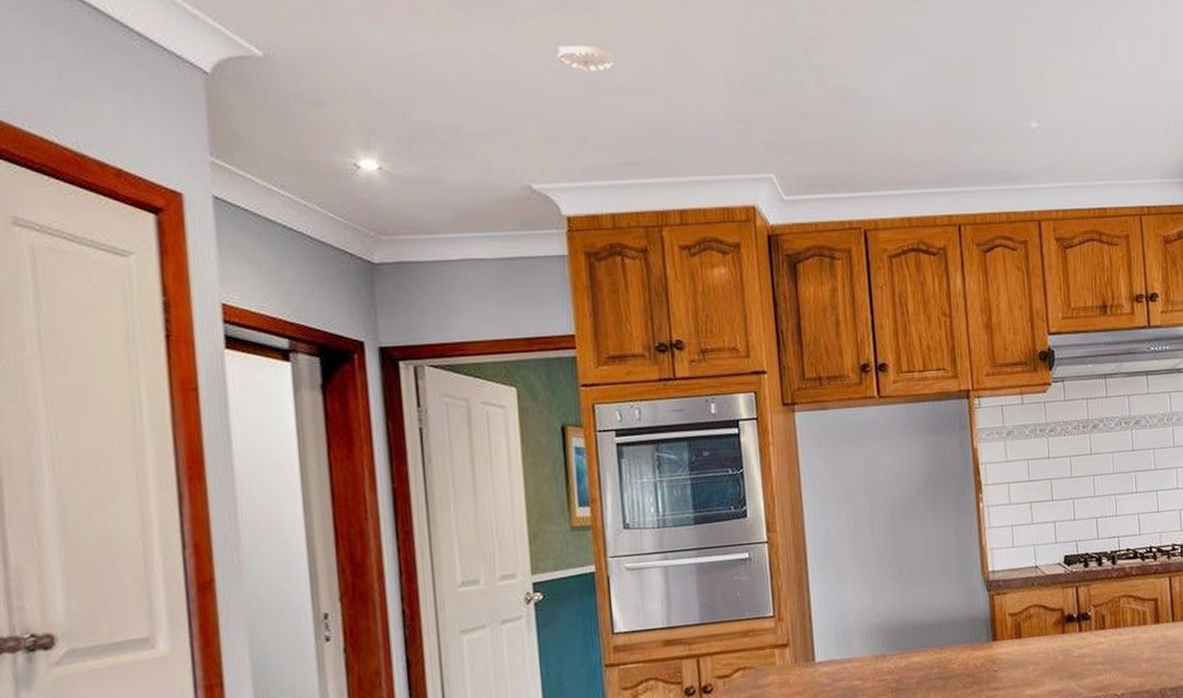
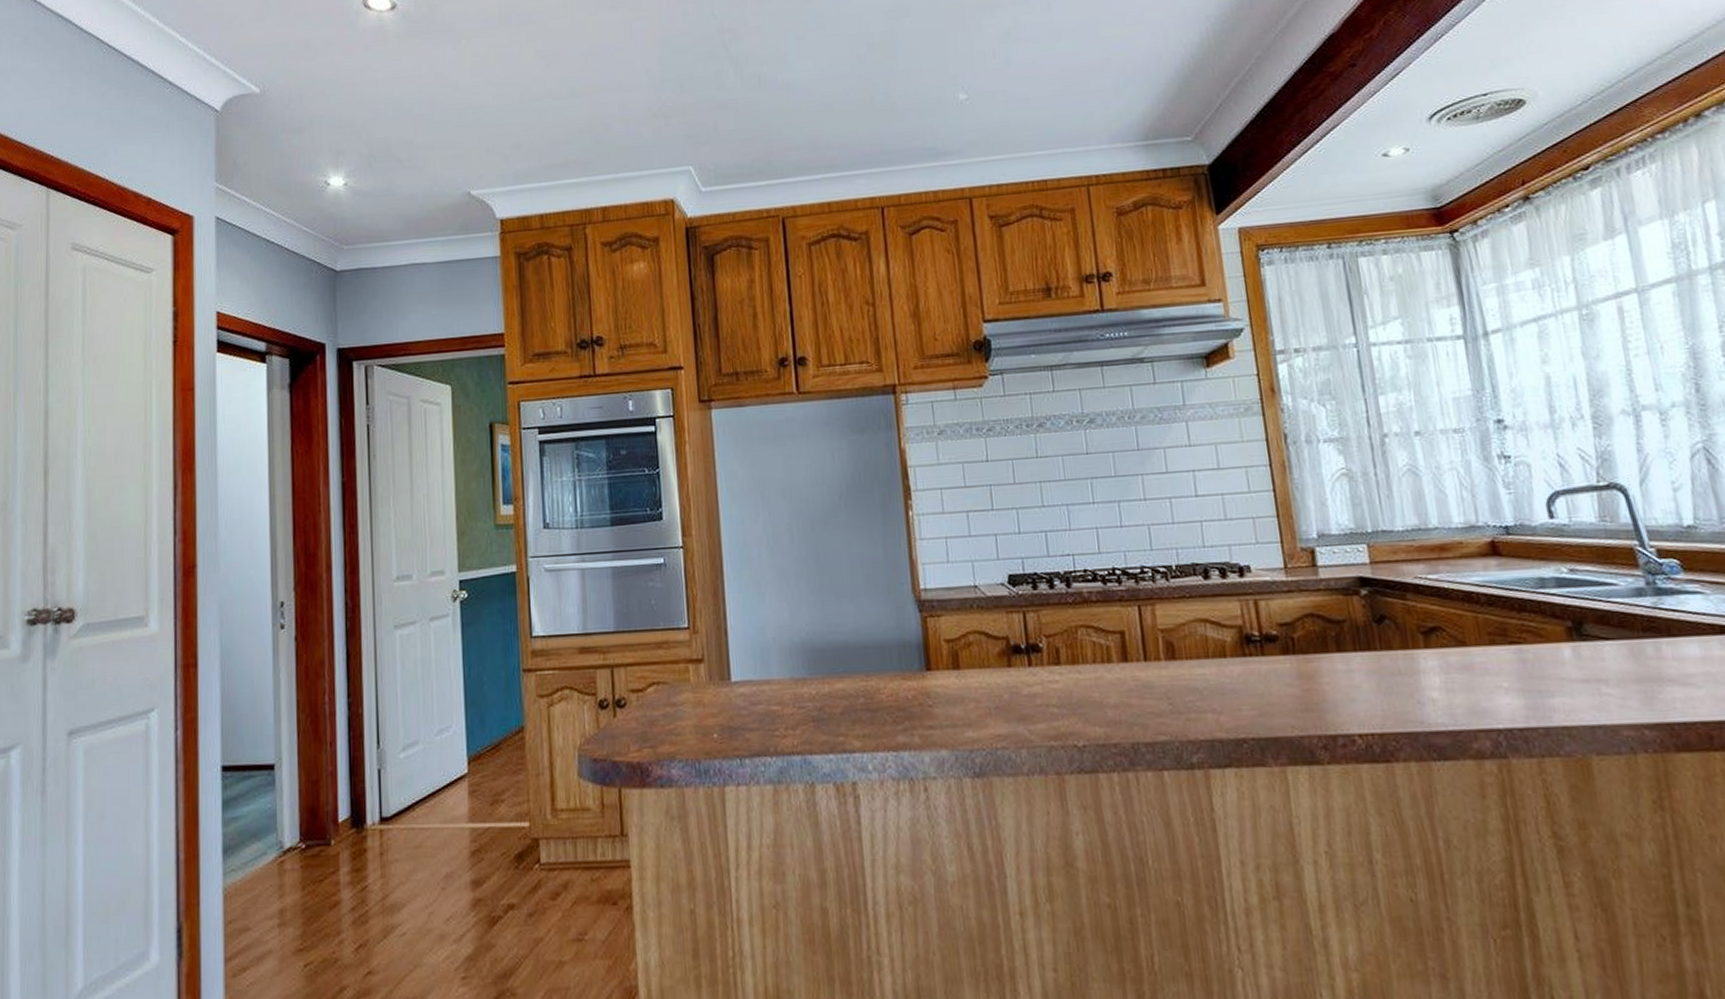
smoke detector: present [557,46,616,71] -> none [496,57,548,81]

